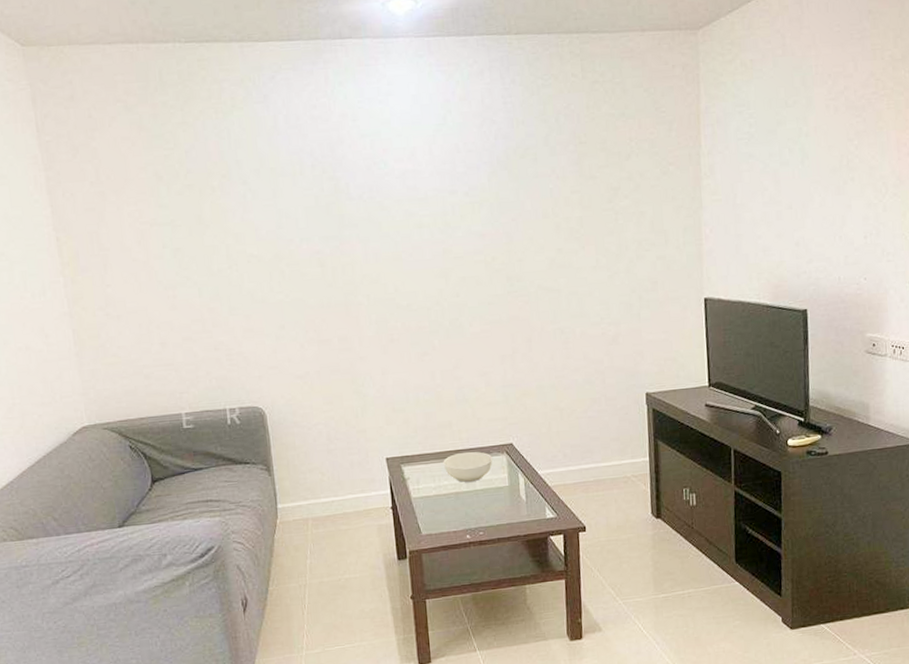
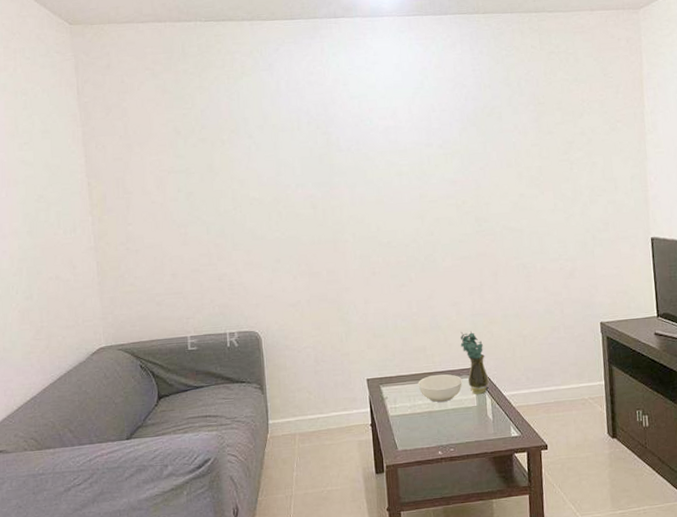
vase: none [490,404,523,474] -> present [460,331,489,395]

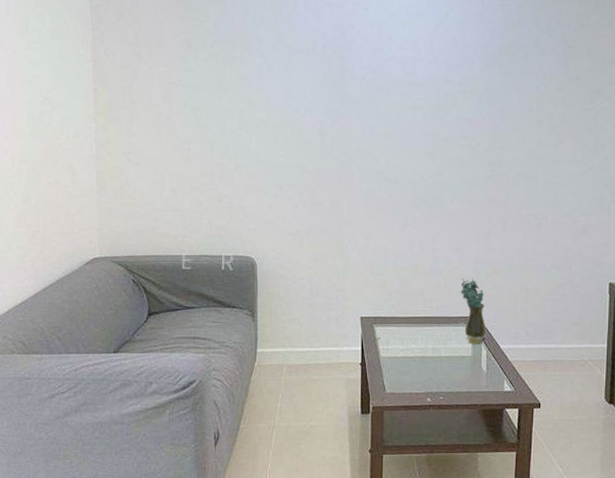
bowl: present [418,374,463,403] -> none [412,319,460,349]

